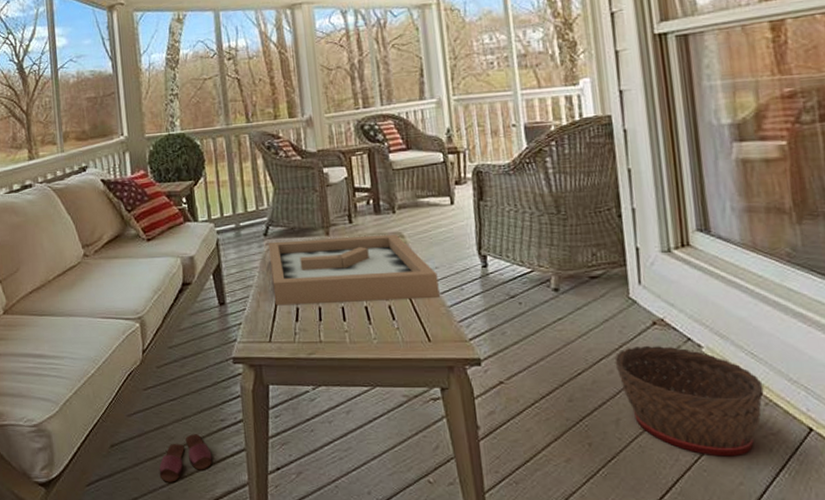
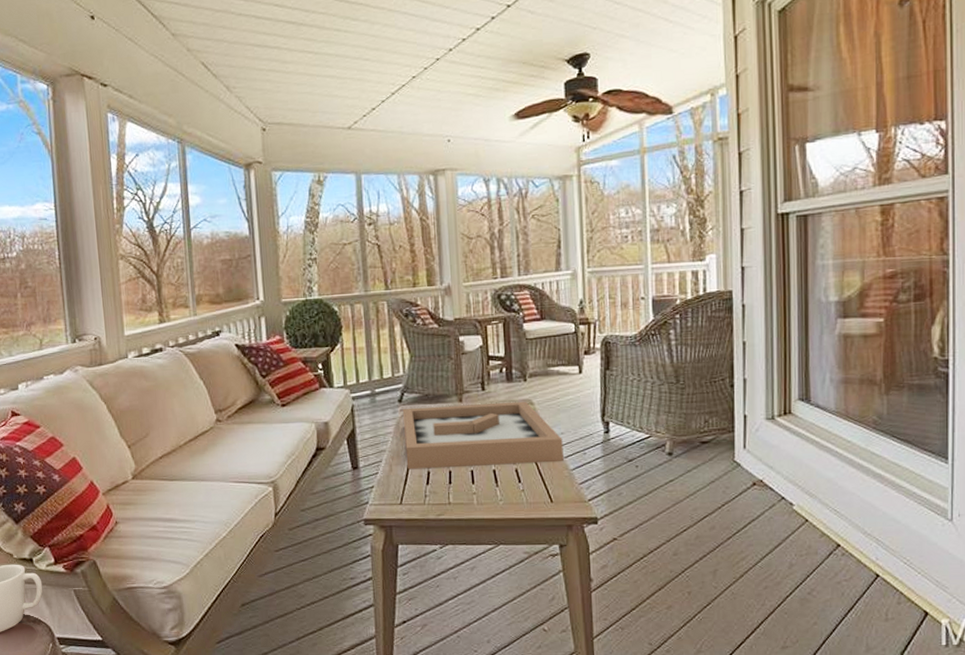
slippers: present [159,434,213,482] -> none [289,592,342,638]
basket: present [614,345,764,457] -> none [717,504,842,601]

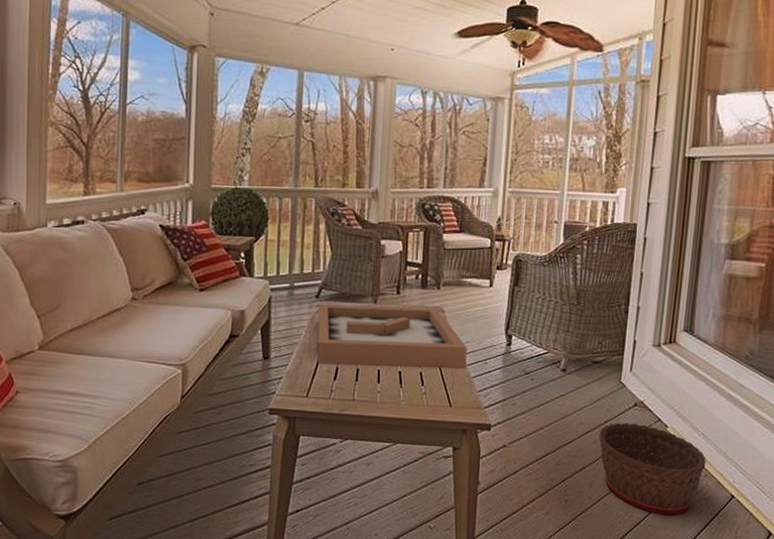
basket: none [717,504,842,601] -> present [598,422,706,516]

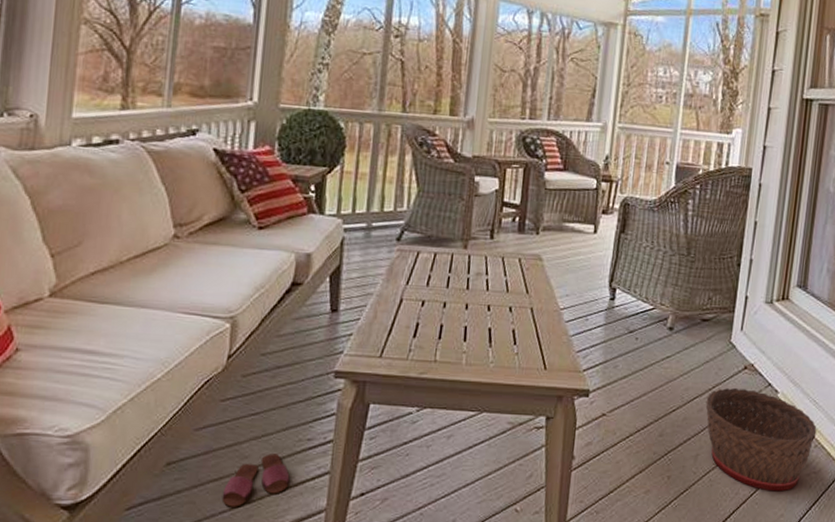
slippers: none [183,476,237,520] -> present [222,454,290,507]
decorative tray: present [317,304,467,370] -> none [394,248,567,327]

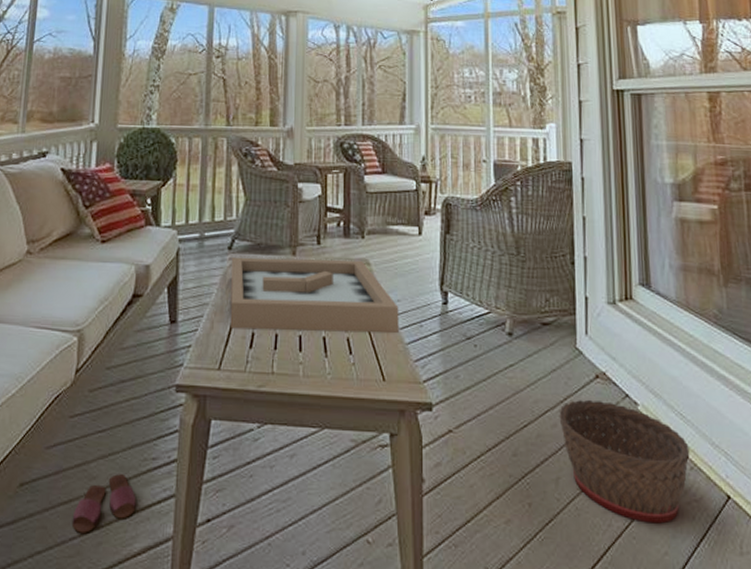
decorative tray: none [394,248,567,327] -> present [230,257,399,334]

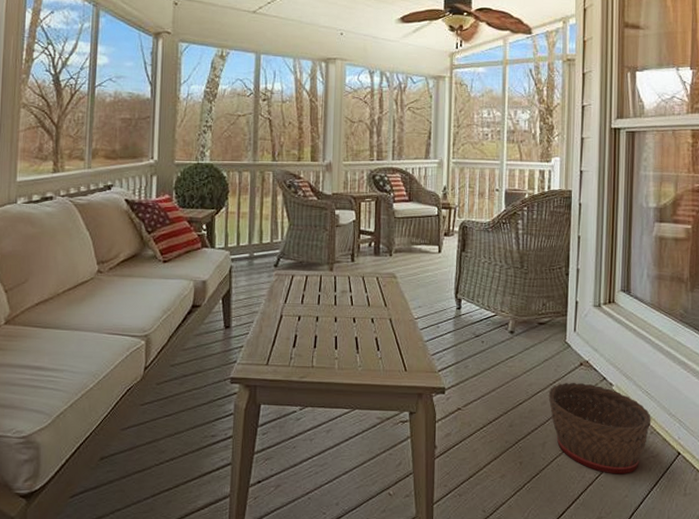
slippers: present [71,474,136,533] -> none [145,448,199,494]
decorative tray: present [230,257,399,334] -> none [276,273,420,334]

